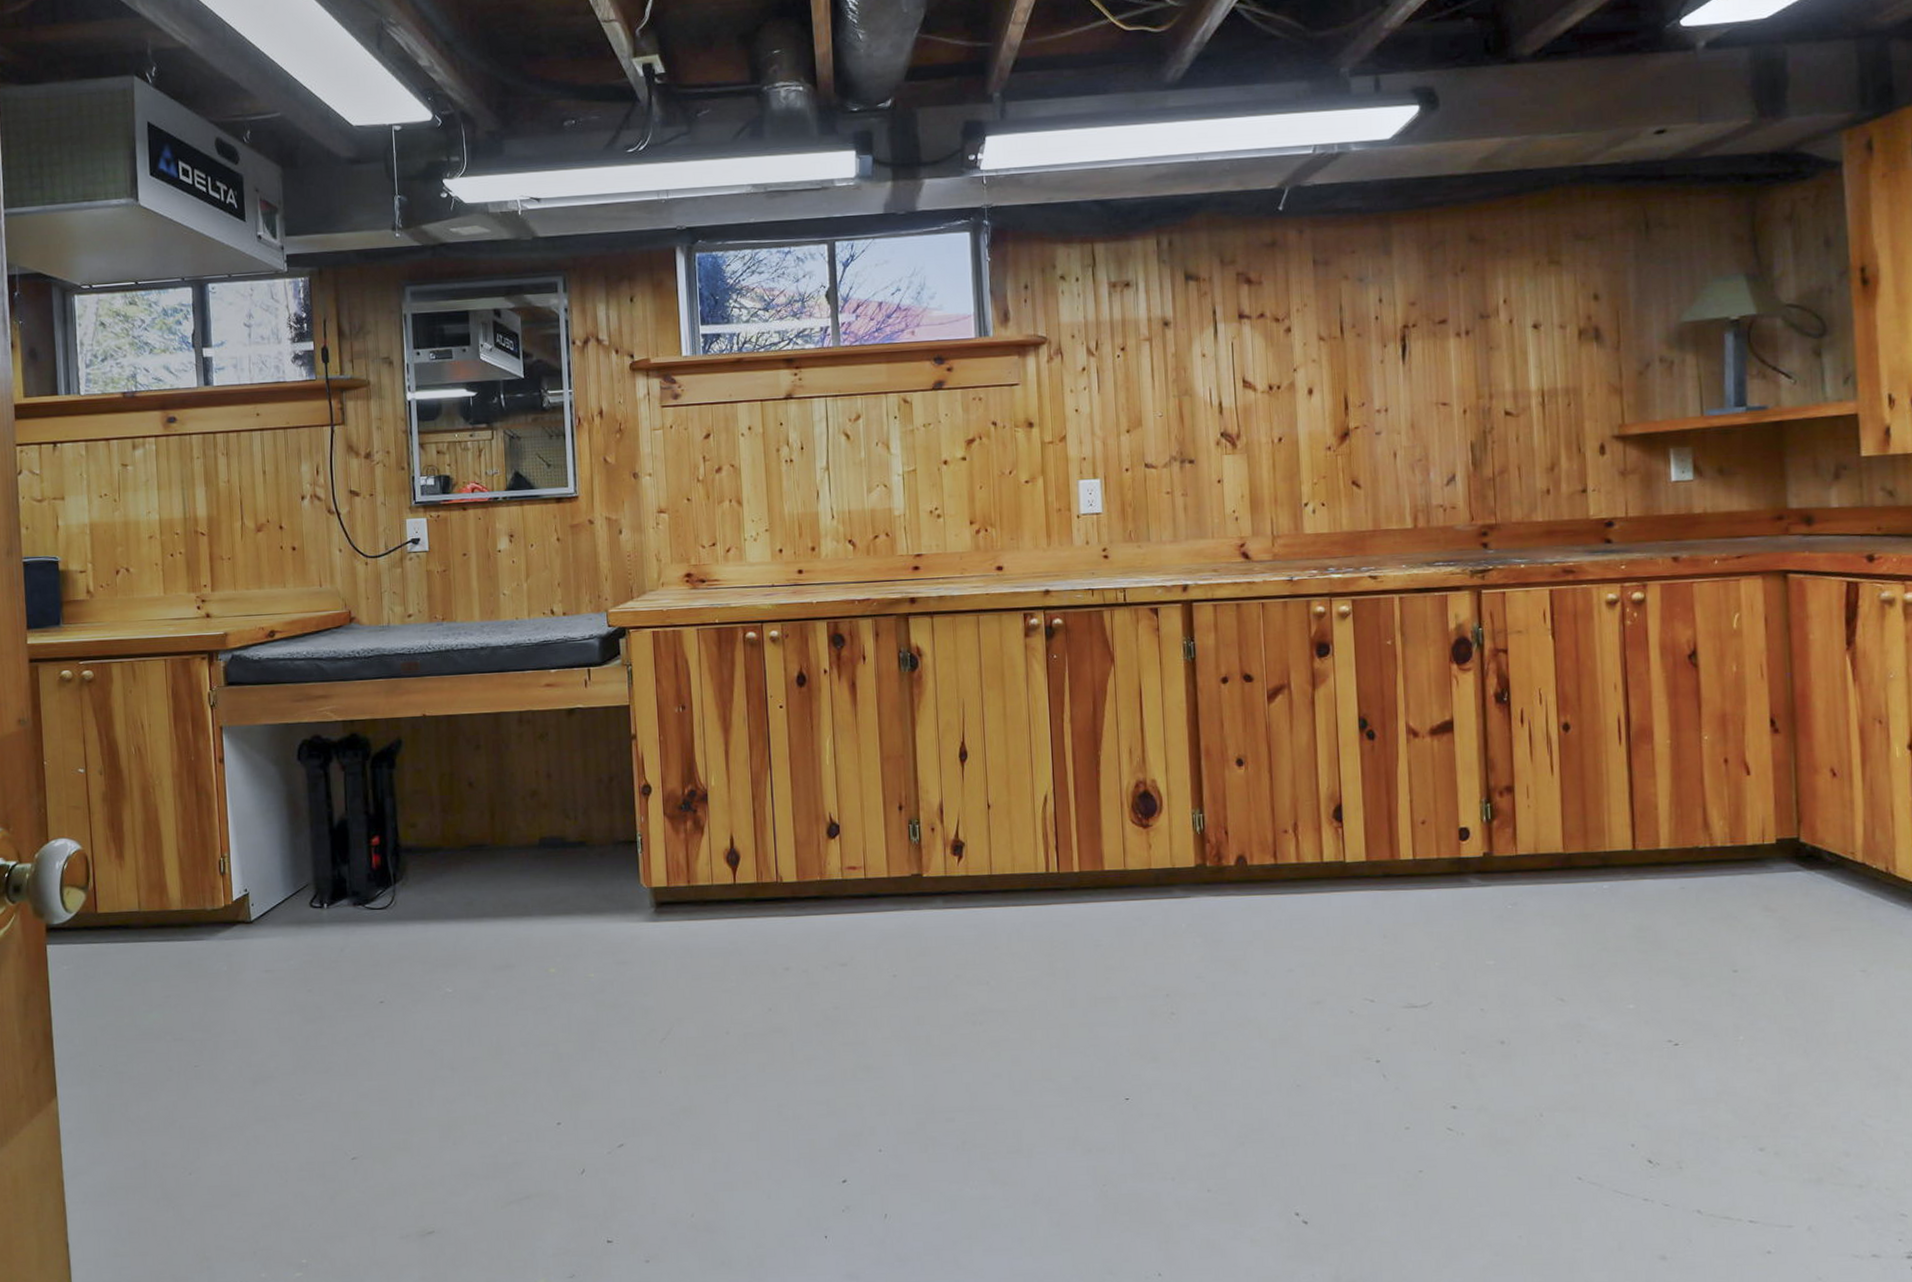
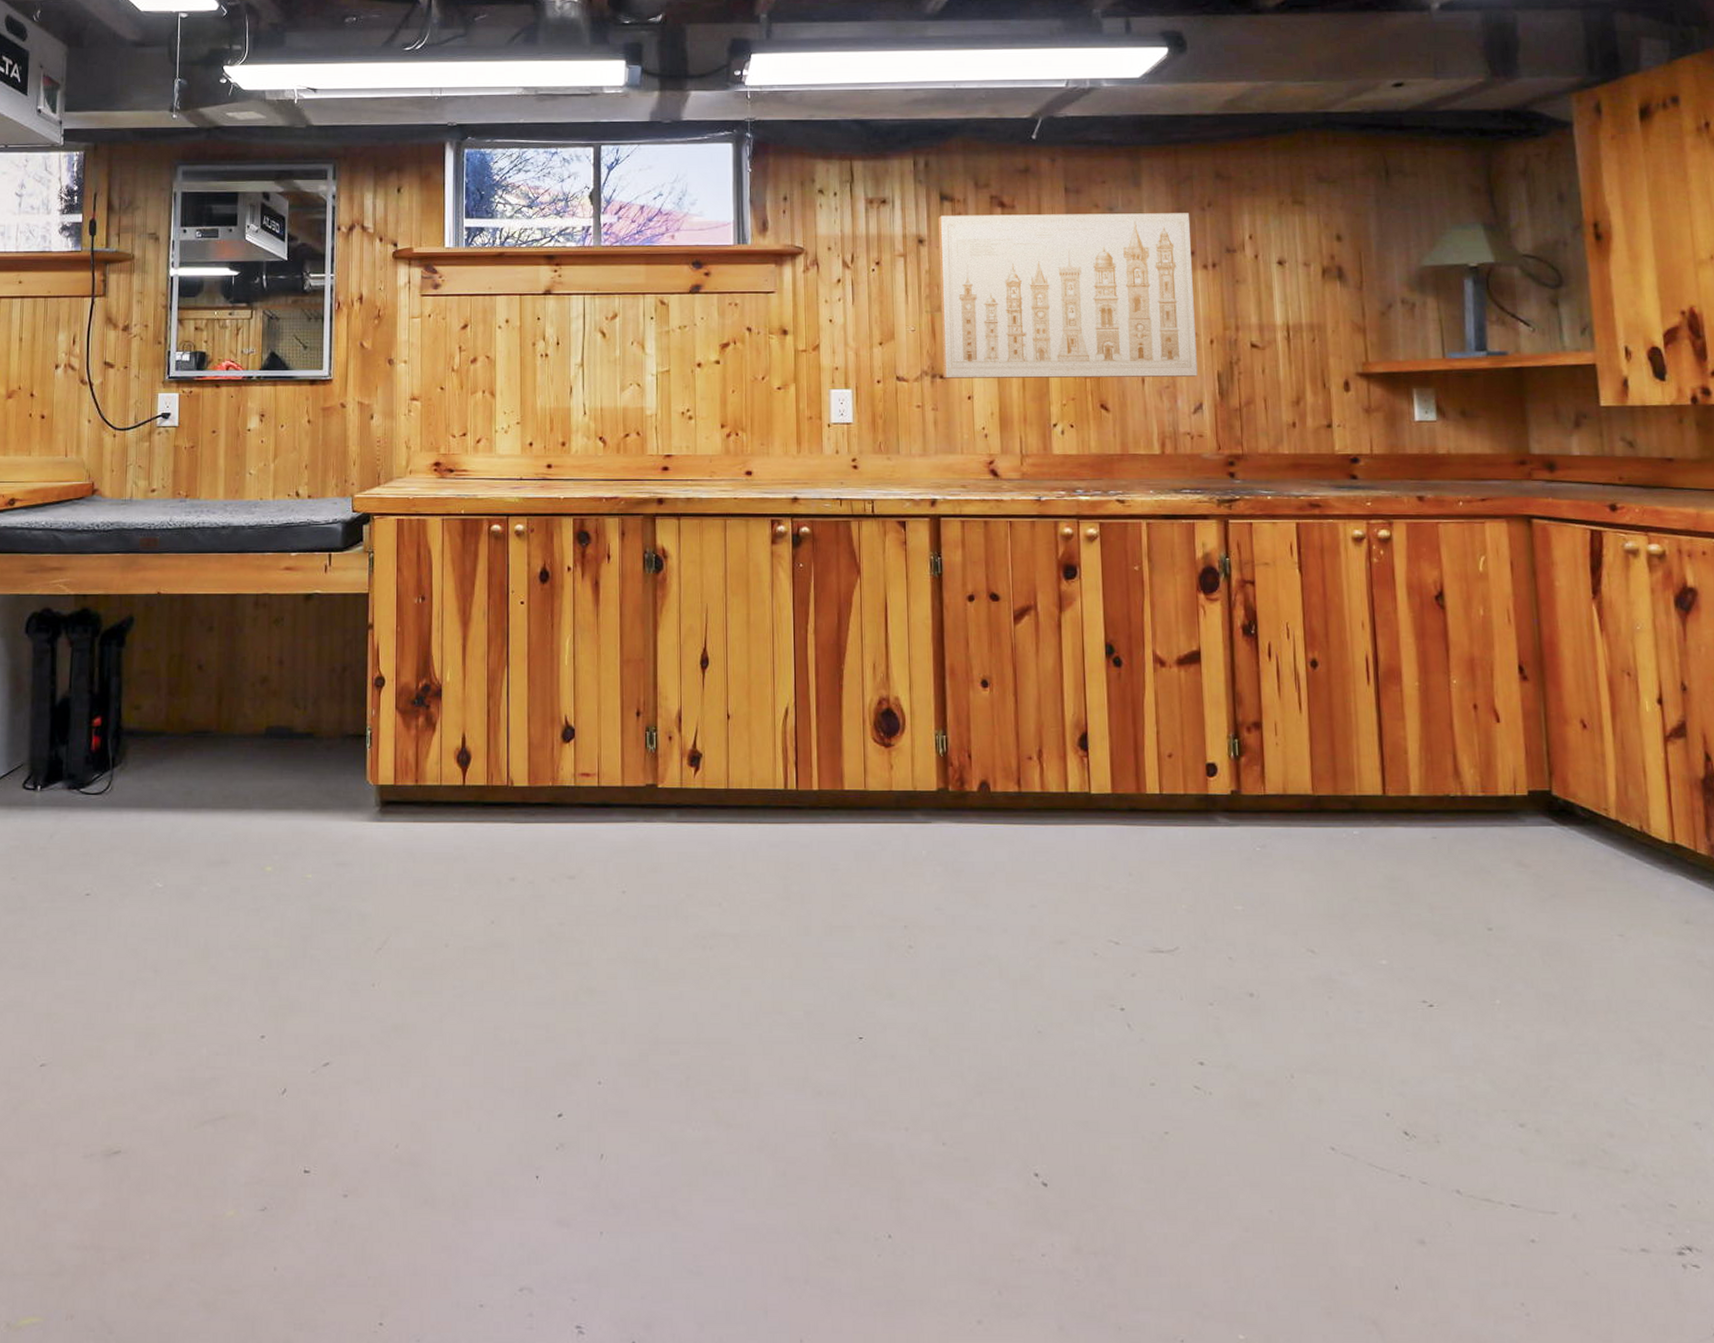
wall art: none [1183,279,1451,463] -> present [937,213,1198,378]

